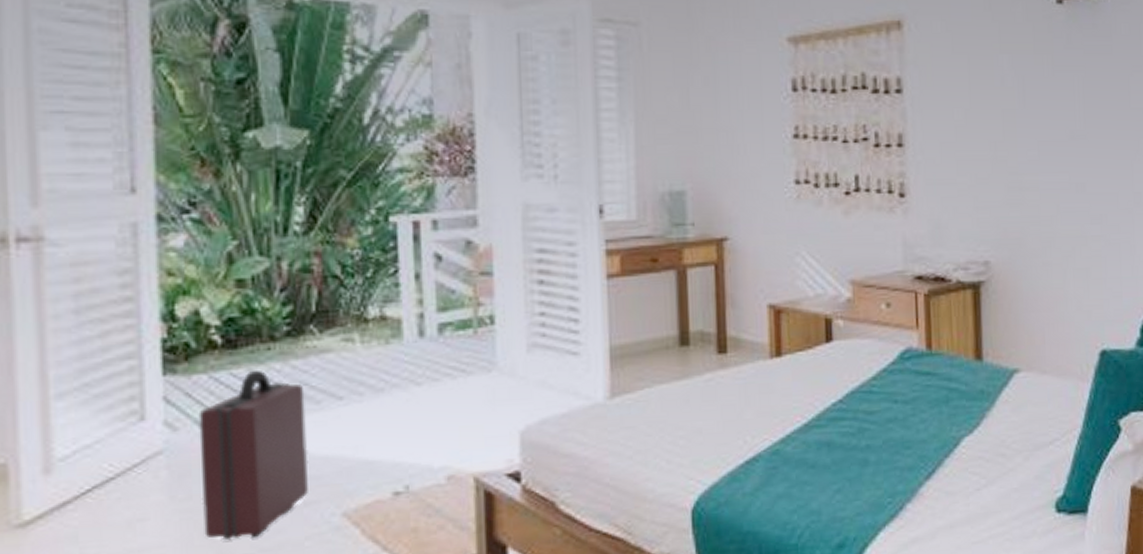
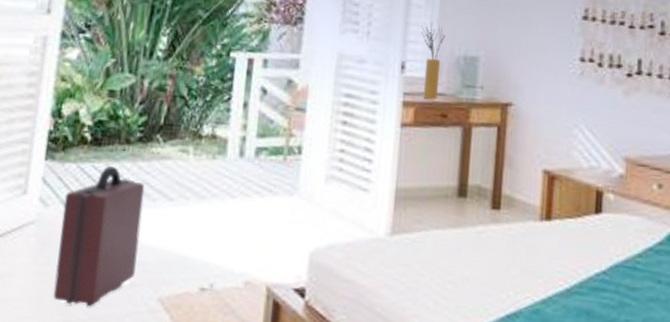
vase: none [616,157,646,245] -> present [421,22,446,100]

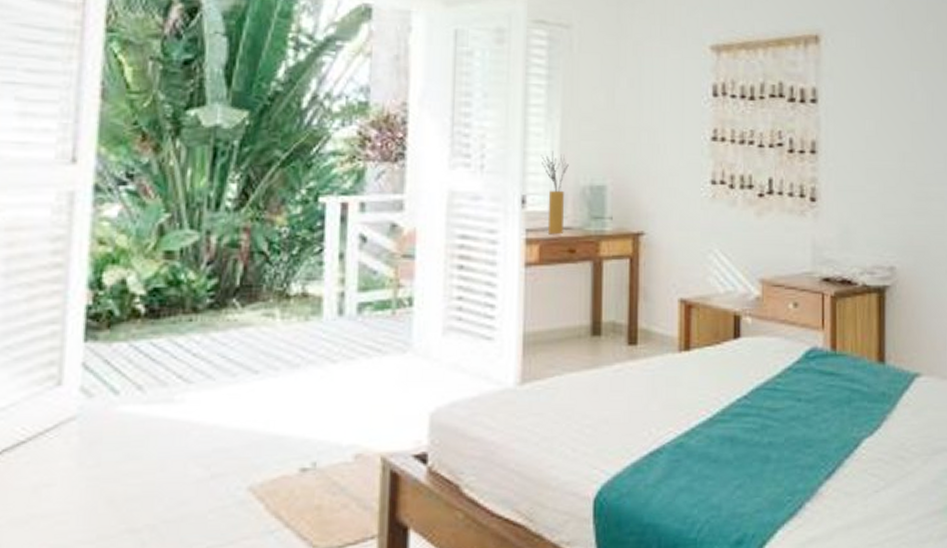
briefcase: present [53,166,145,306] -> none [109,342,222,509]

